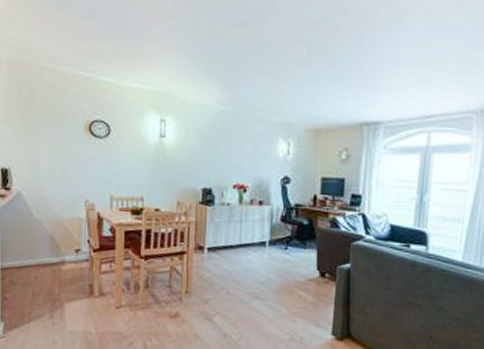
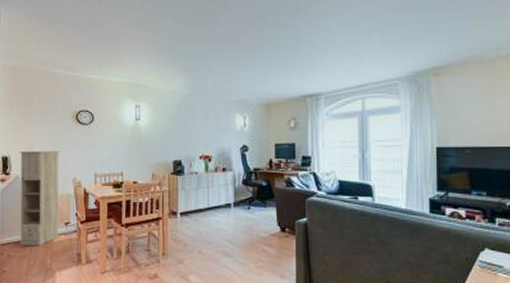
storage cabinet: none [21,164,70,273] -> present [19,151,60,246]

